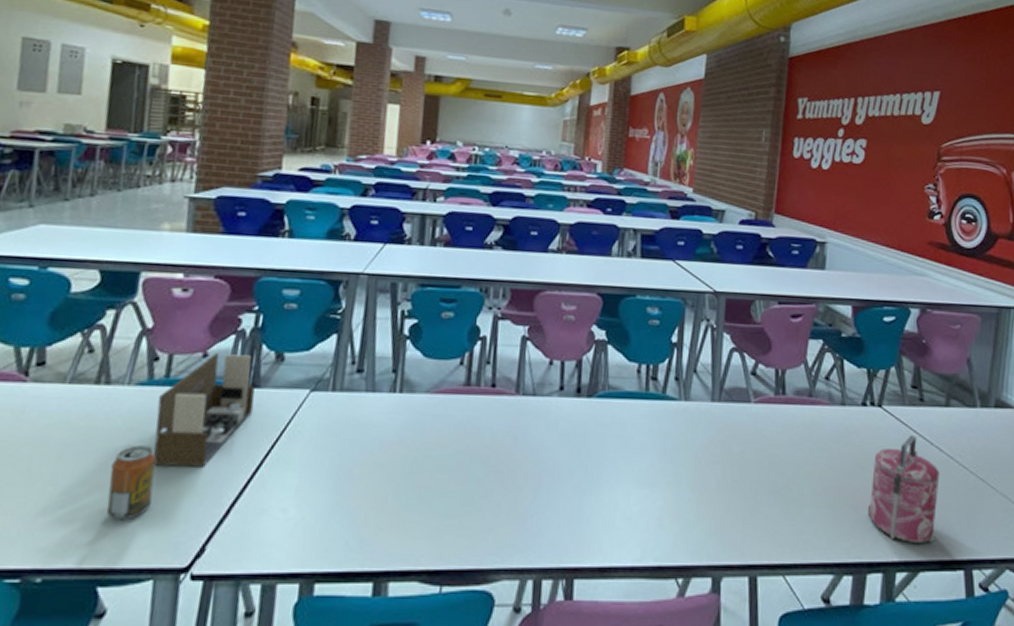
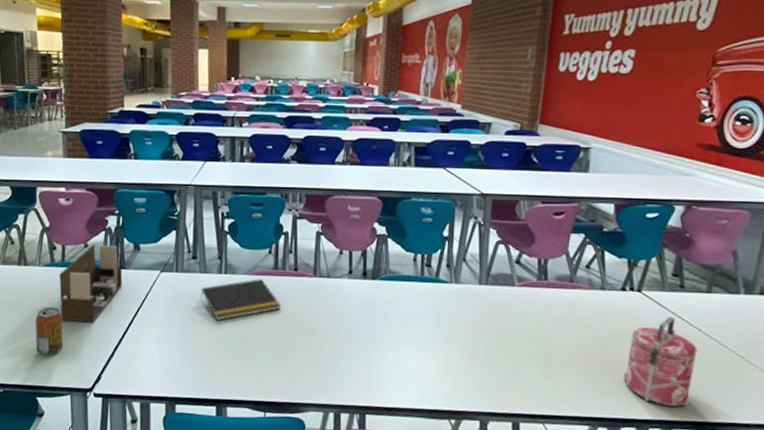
notepad: none [363,399,471,458] -> present [200,279,281,321]

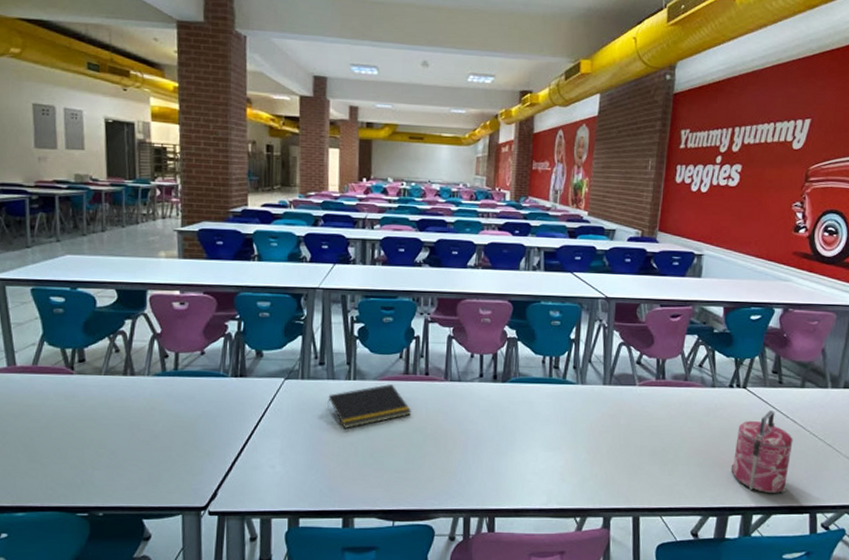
beverage can: present [35,307,63,356] -> none [142,420,175,474]
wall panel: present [59,245,123,323] -> none [171,352,243,436]

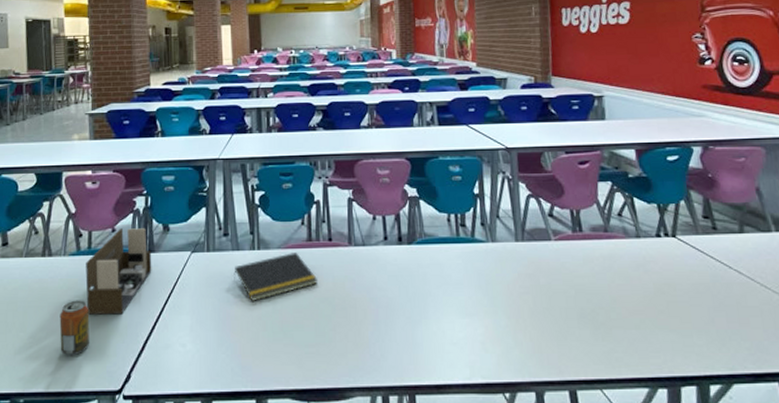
beverage can: none [142,420,175,474] -> present [59,300,90,356]
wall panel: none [171,352,243,436] -> present [85,228,152,315]
tiffin carrier: present [730,411,793,493] -> none [673,261,745,358]

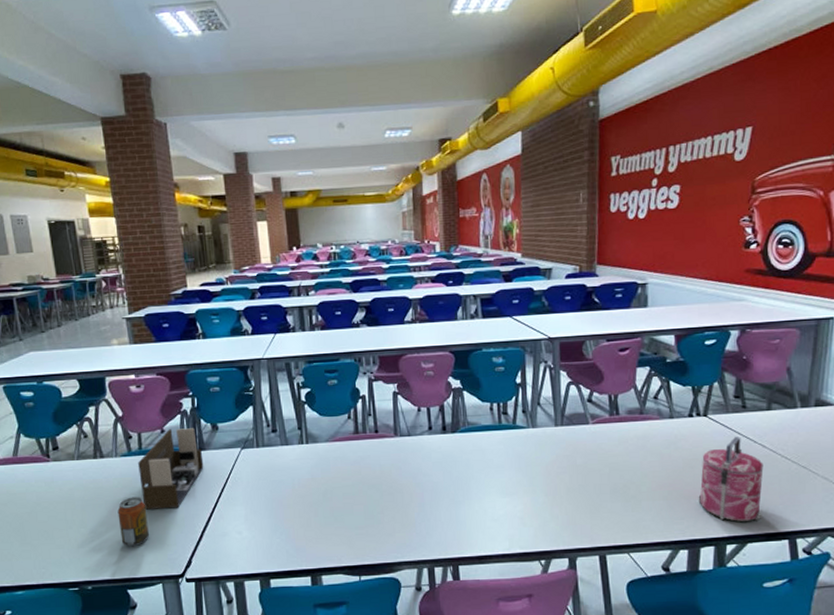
notepad: present [234,253,317,301] -> none [284,445,365,491]
tiffin carrier: none [673,261,745,358] -> present [698,437,764,522]

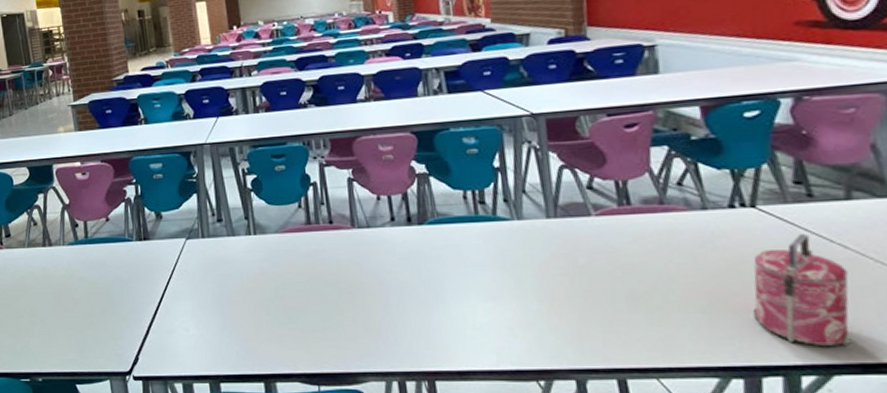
beverage can: present [117,496,149,547] -> none [65,287,96,340]
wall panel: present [138,428,204,510] -> none [84,216,149,301]

